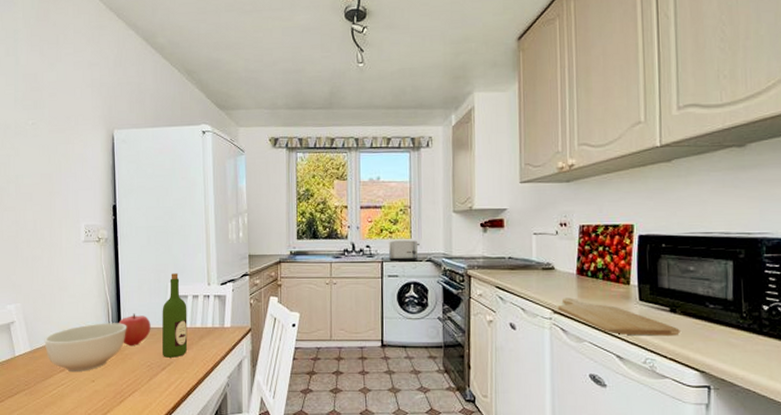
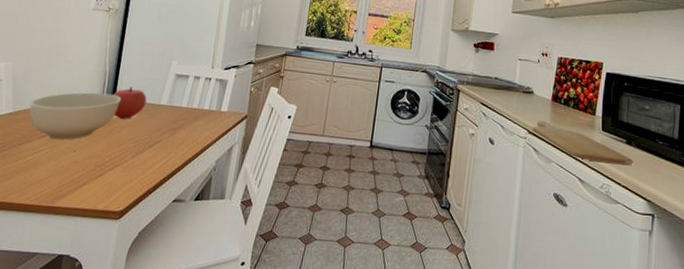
wine bottle: present [161,273,188,358] -> none [152,52,187,136]
toaster: present [388,240,420,261] -> none [388,48,418,70]

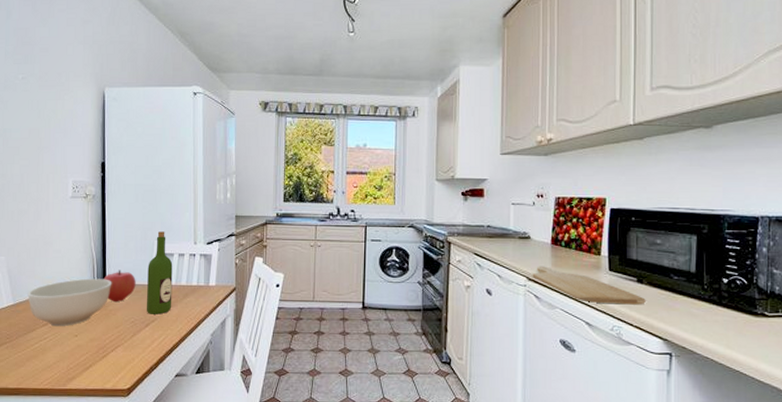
wine bottle: none [152,52,187,136] -> present [146,231,173,315]

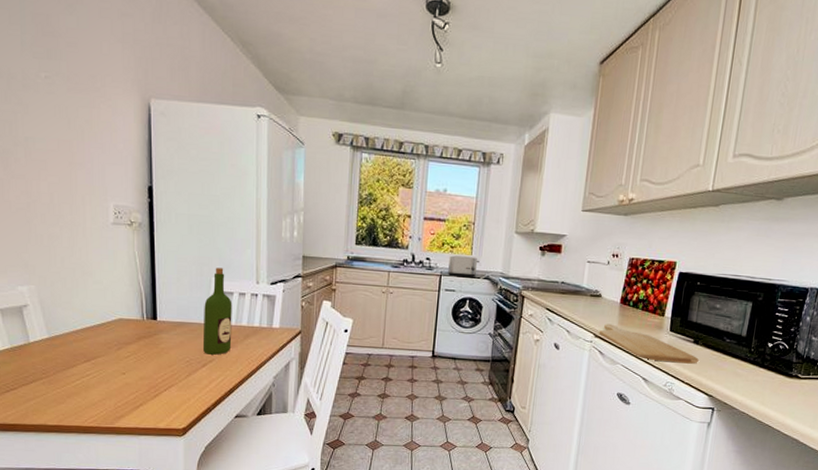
bowl: present [27,278,112,326] -> none [65,313,164,363]
fruit: present [103,270,136,303] -> none [153,306,191,341]
toaster: none [372,206,403,226] -> present [447,255,479,277]

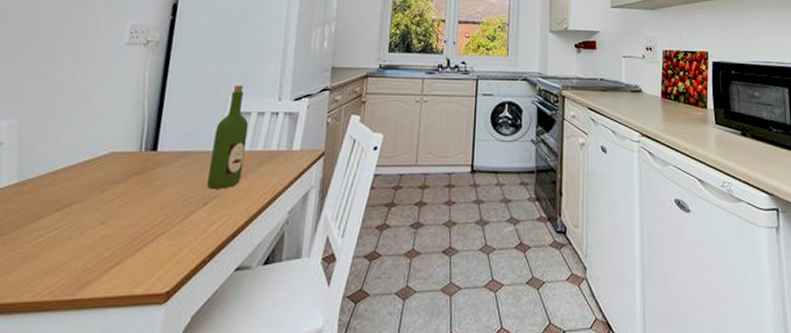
toaster: present [447,255,479,277] -> none [484,58,516,79]
chopping board: present [599,323,699,364] -> none [645,120,751,159]

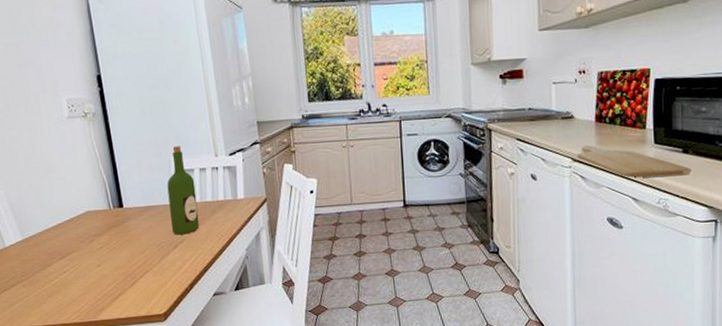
chopping board: none [645,120,751,159] -> present [577,145,692,178]

